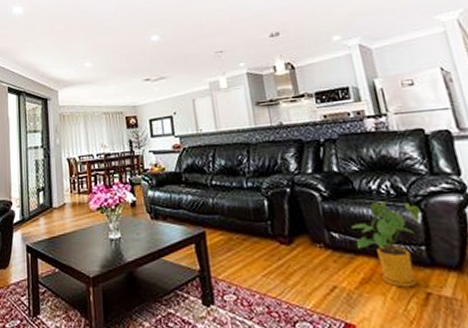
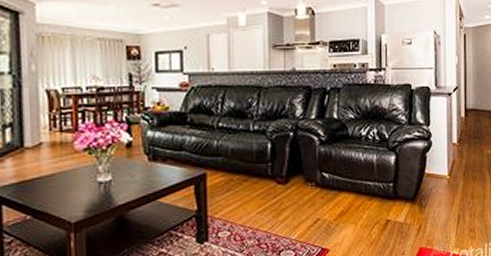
house plant: present [351,201,421,288] -> none [339,146,395,217]

